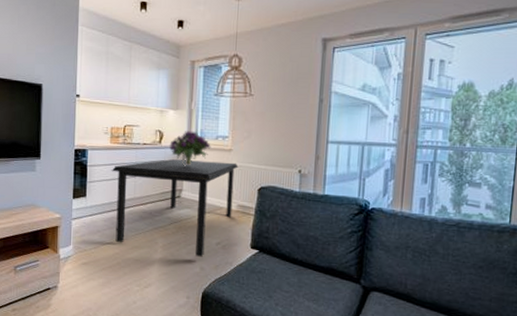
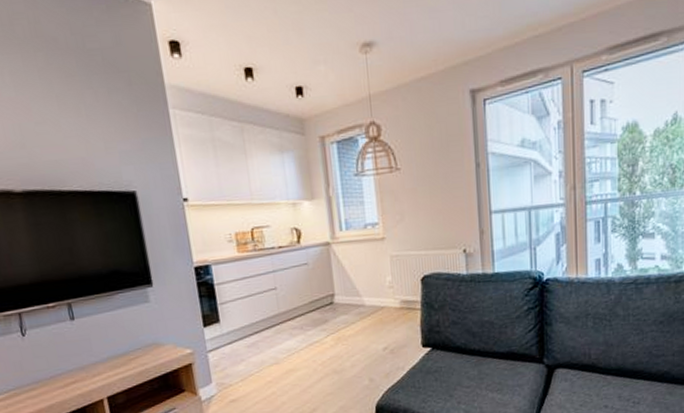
dining table: present [111,159,238,257] -> none [245,252,396,370]
bouquet: present [169,131,211,166] -> none [310,222,360,266]

